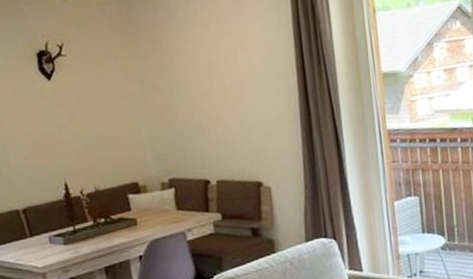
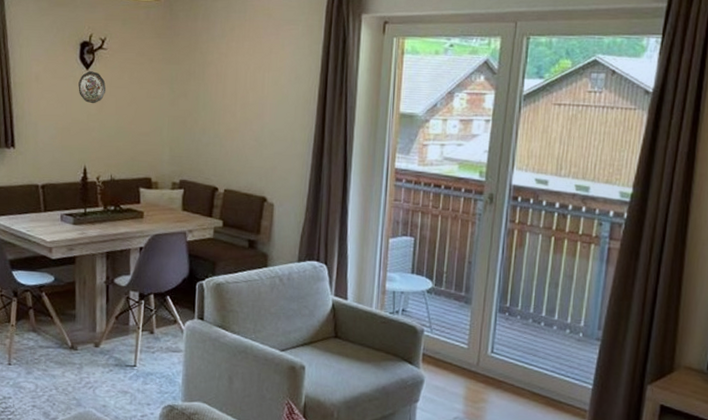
decorative plate: none [42,81,74,115] -> present [78,71,106,104]

